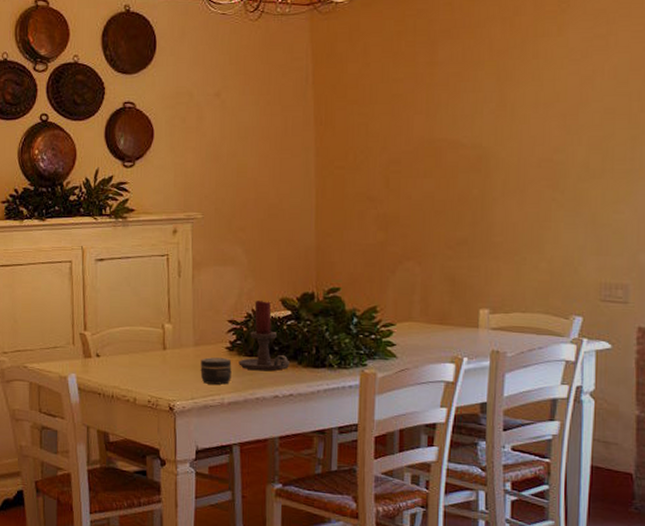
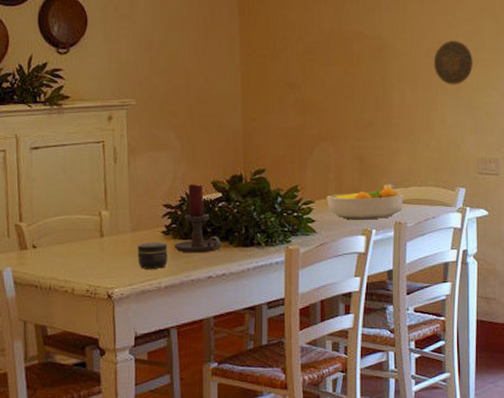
fruit bowl: none [410,310,504,347] -> present [326,186,404,220]
decorative plate: none [547,149,599,200] -> present [433,41,473,85]

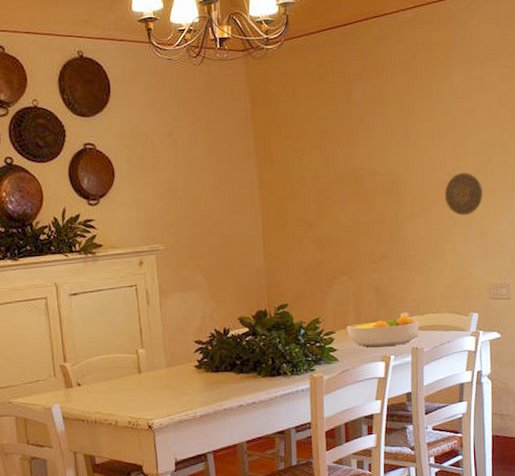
jar: present [137,242,168,269] -> none [173,375,201,401]
candle holder: present [174,184,223,253] -> none [206,320,251,385]

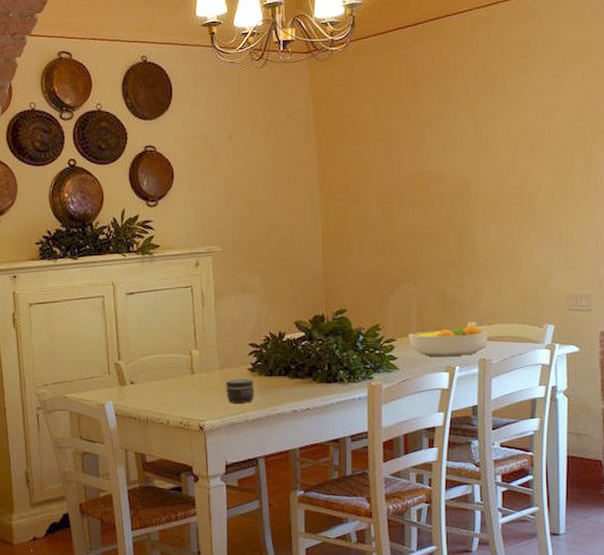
jar: none [173,375,201,401] -> present [226,379,254,403]
decorative plate: present [444,173,483,216] -> none [519,176,562,222]

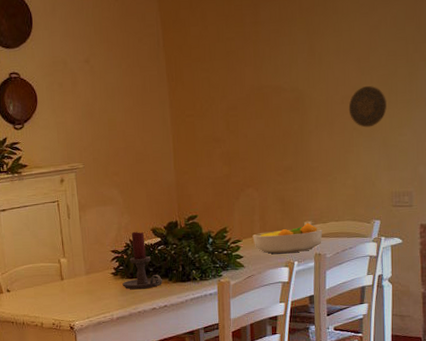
jar: present [226,379,254,403] -> none [92,282,118,305]
candle holder: none [260,324,306,389] -> present [122,231,163,290]
decorative plate: none [519,176,562,222] -> present [348,86,387,128]

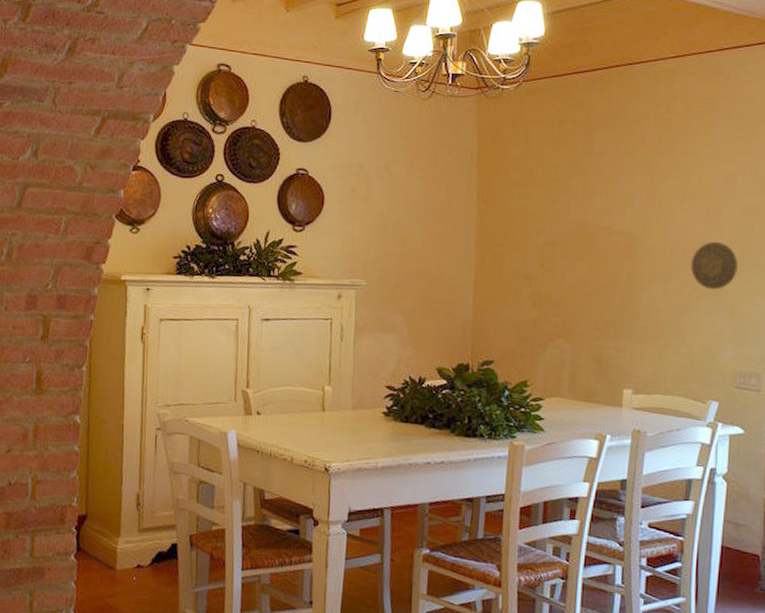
candle holder: present [122,231,163,290] -> none [394,368,444,438]
fruit bowl: present [252,222,323,254] -> none [558,390,646,425]

